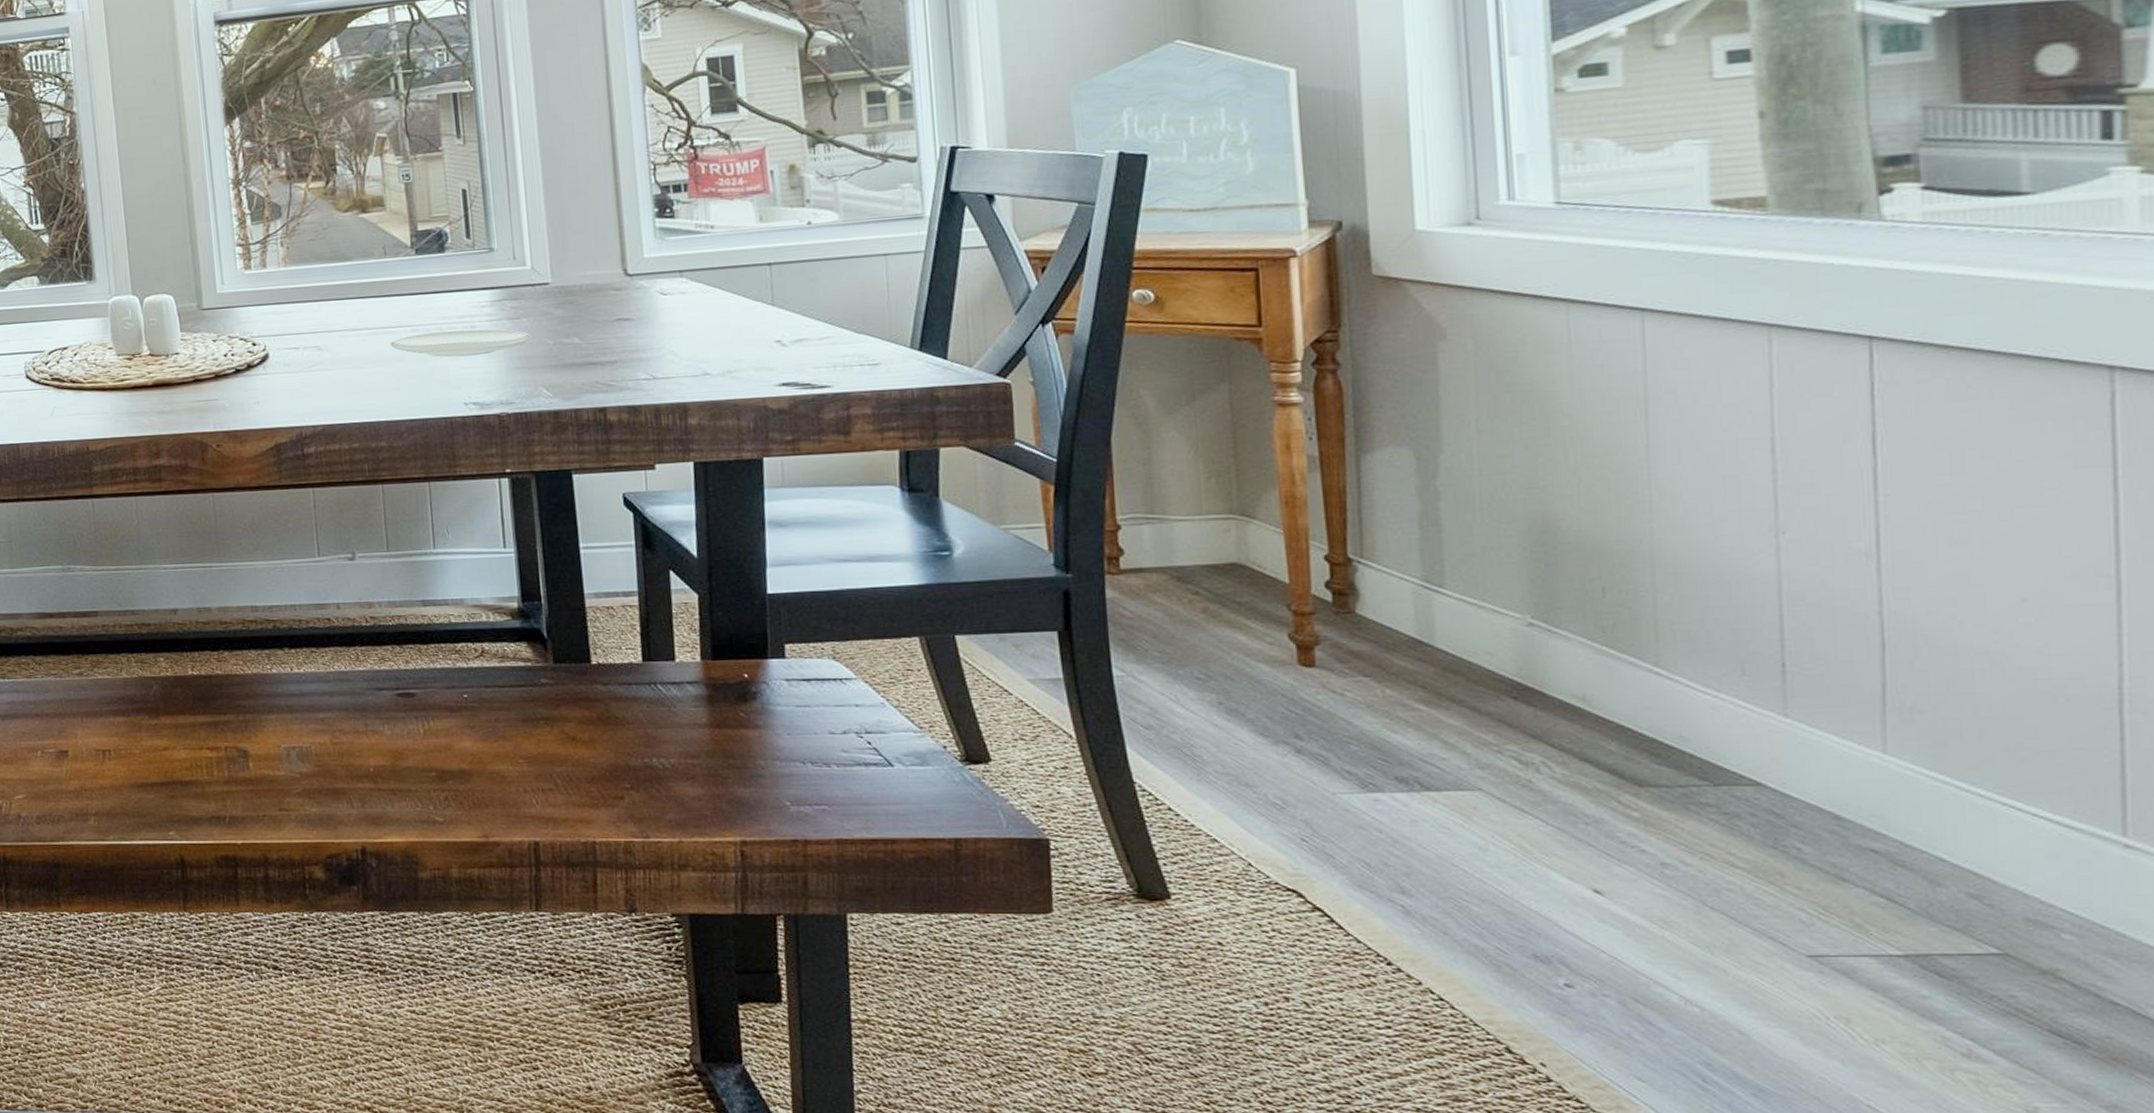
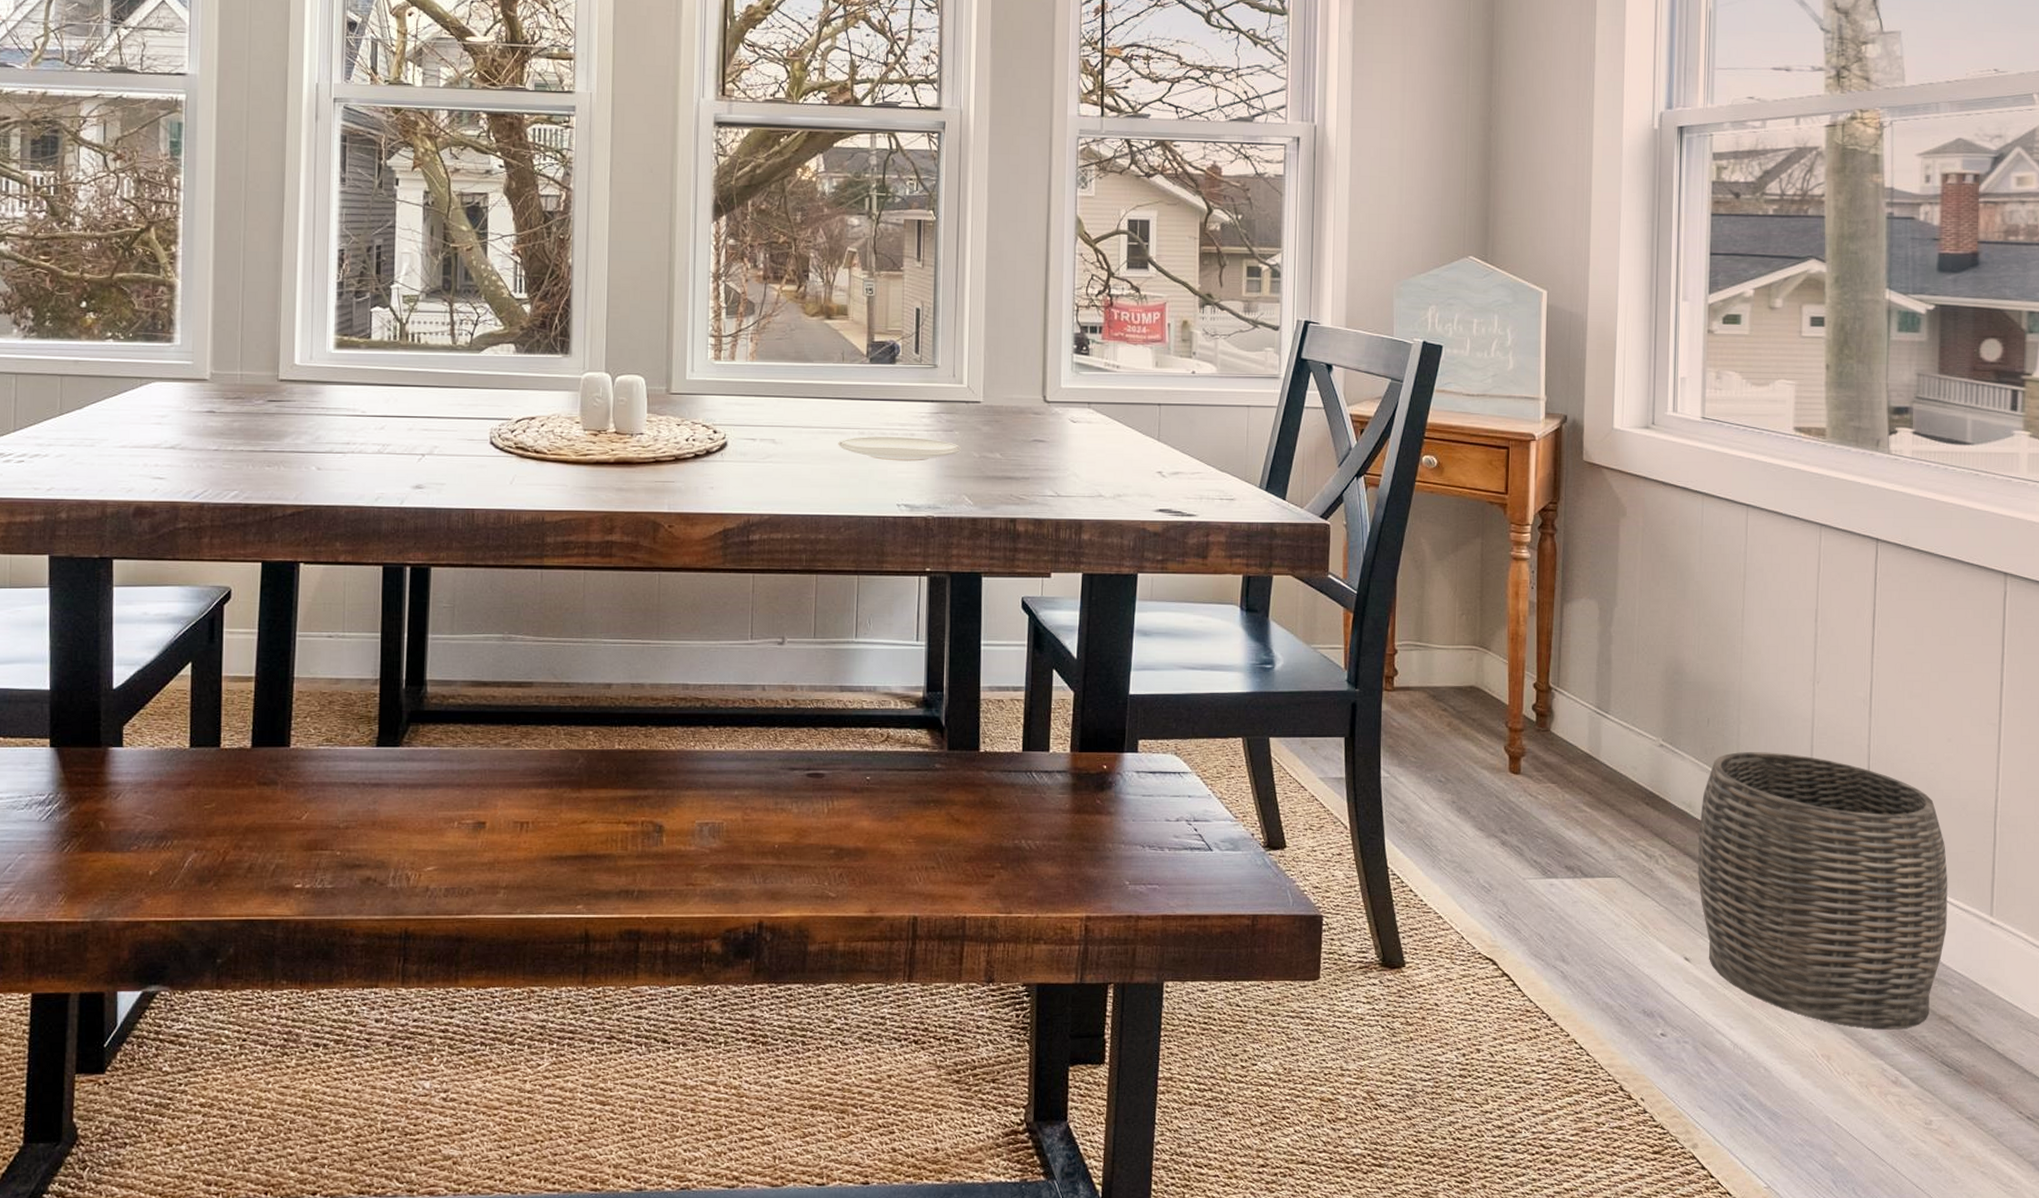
woven basket: none [1601,626,2043,986] -> present [1697,752,1948,1030]

